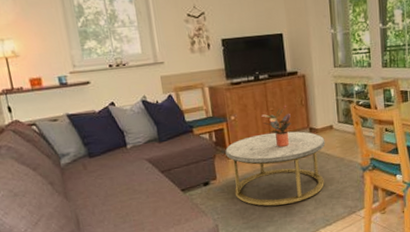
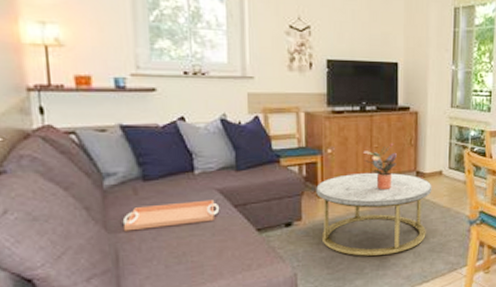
serving tray: none [78,168,150,200] -> present [122,199,220,231]

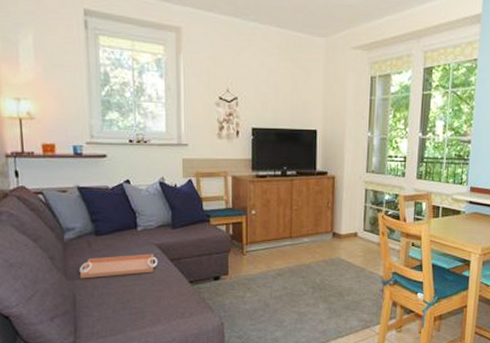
coffee table: present [316,172,432,256] -> none [241,232,348,310]
potted plant: present [362,142,397,189] -> none [283,205,315,249]

